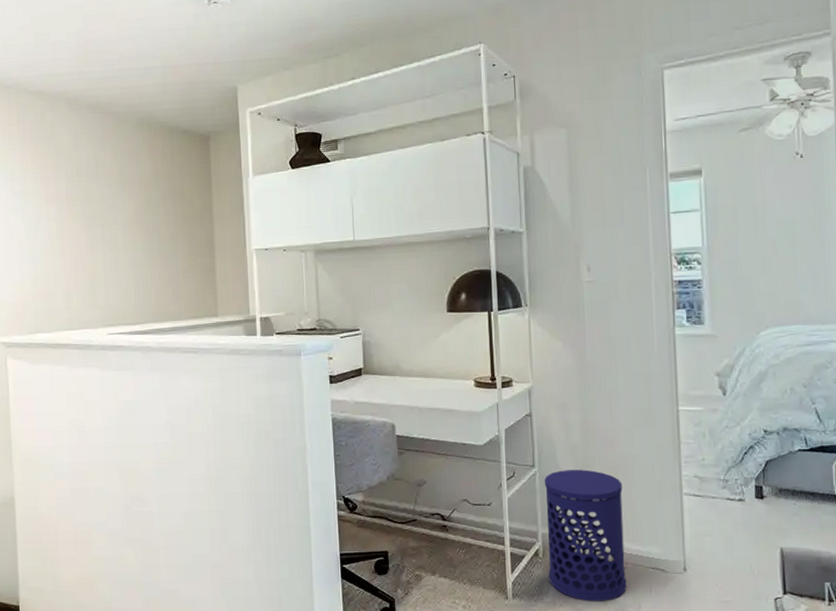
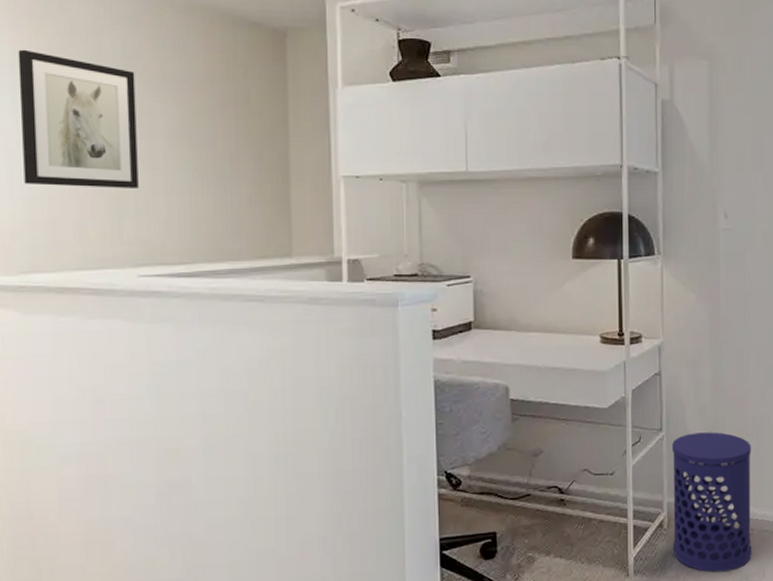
wall art: none [24,166,106,267] -> present [18,49,139,188]

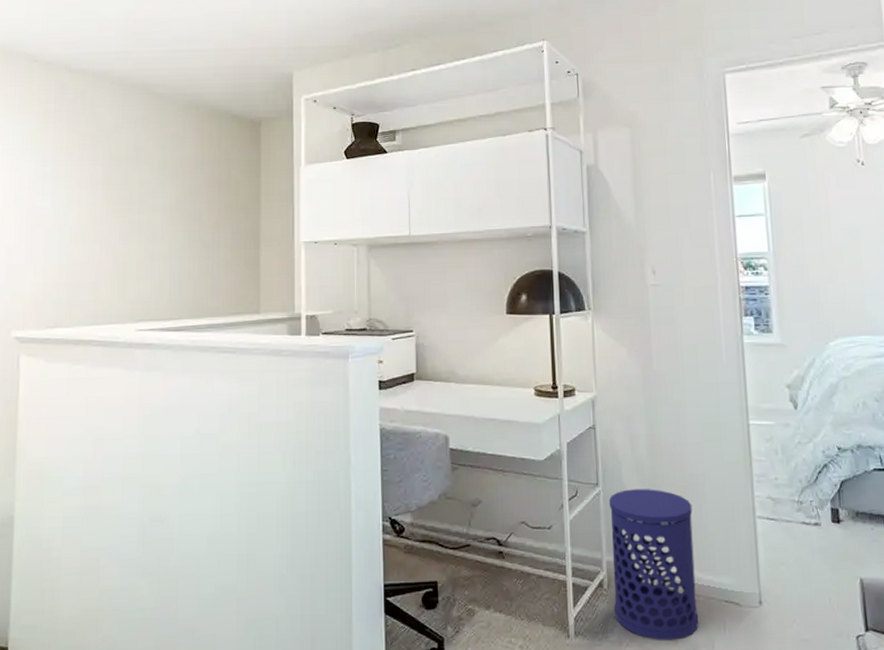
wall art: present [18,49,139,188] -> none [55,146,143,256]

